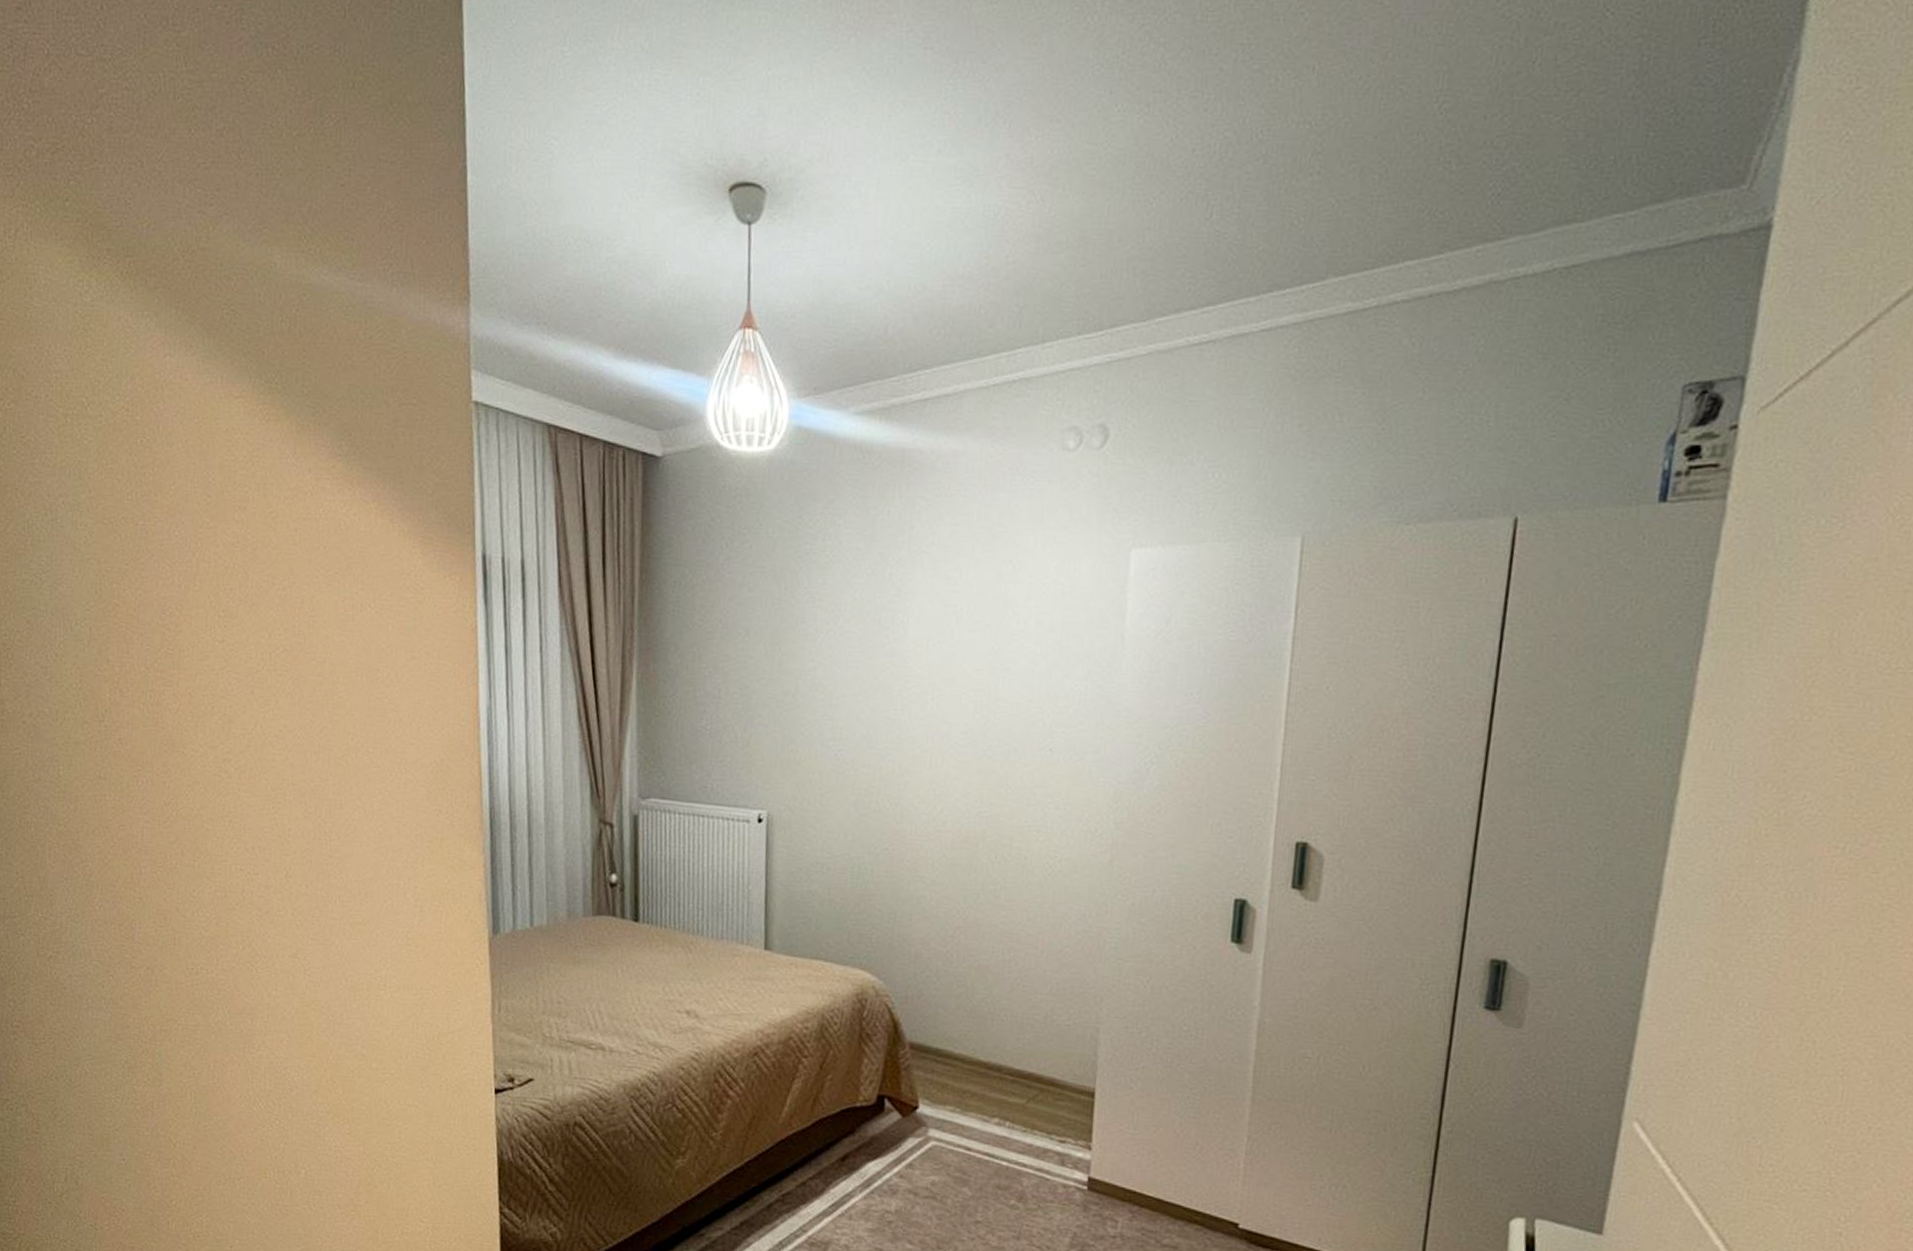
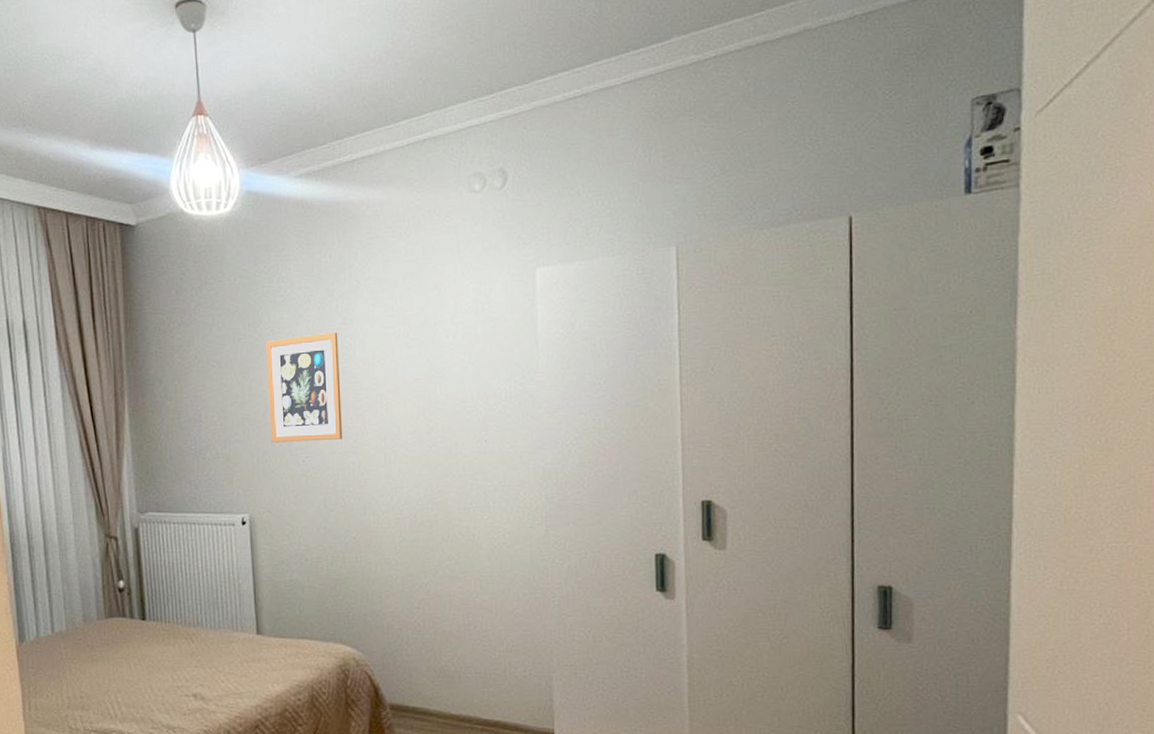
wall art: none [799,604,889,733] -> present [265,332,342,443]

